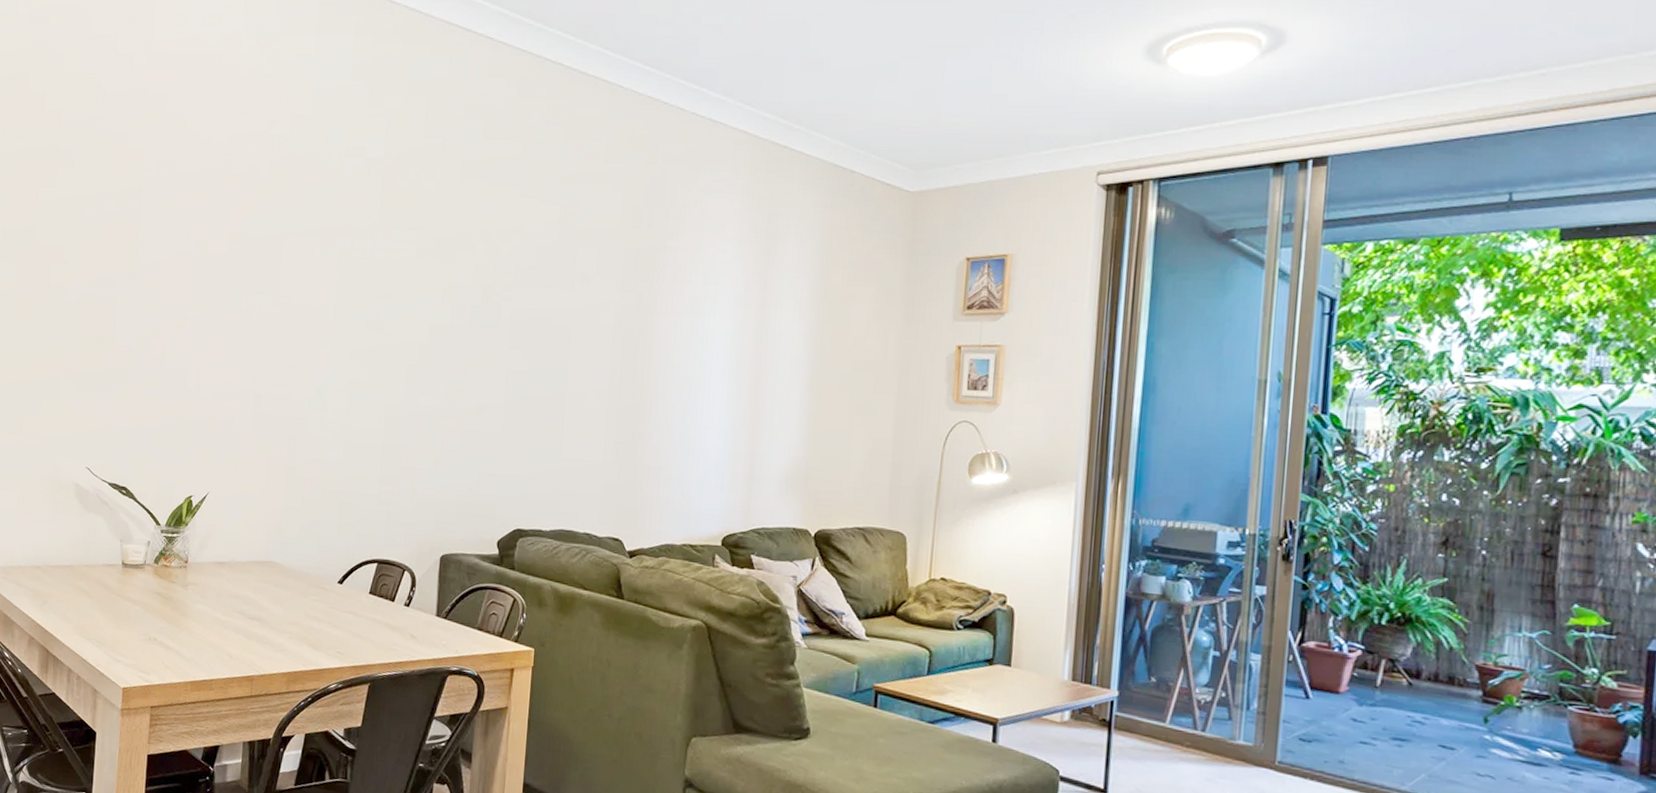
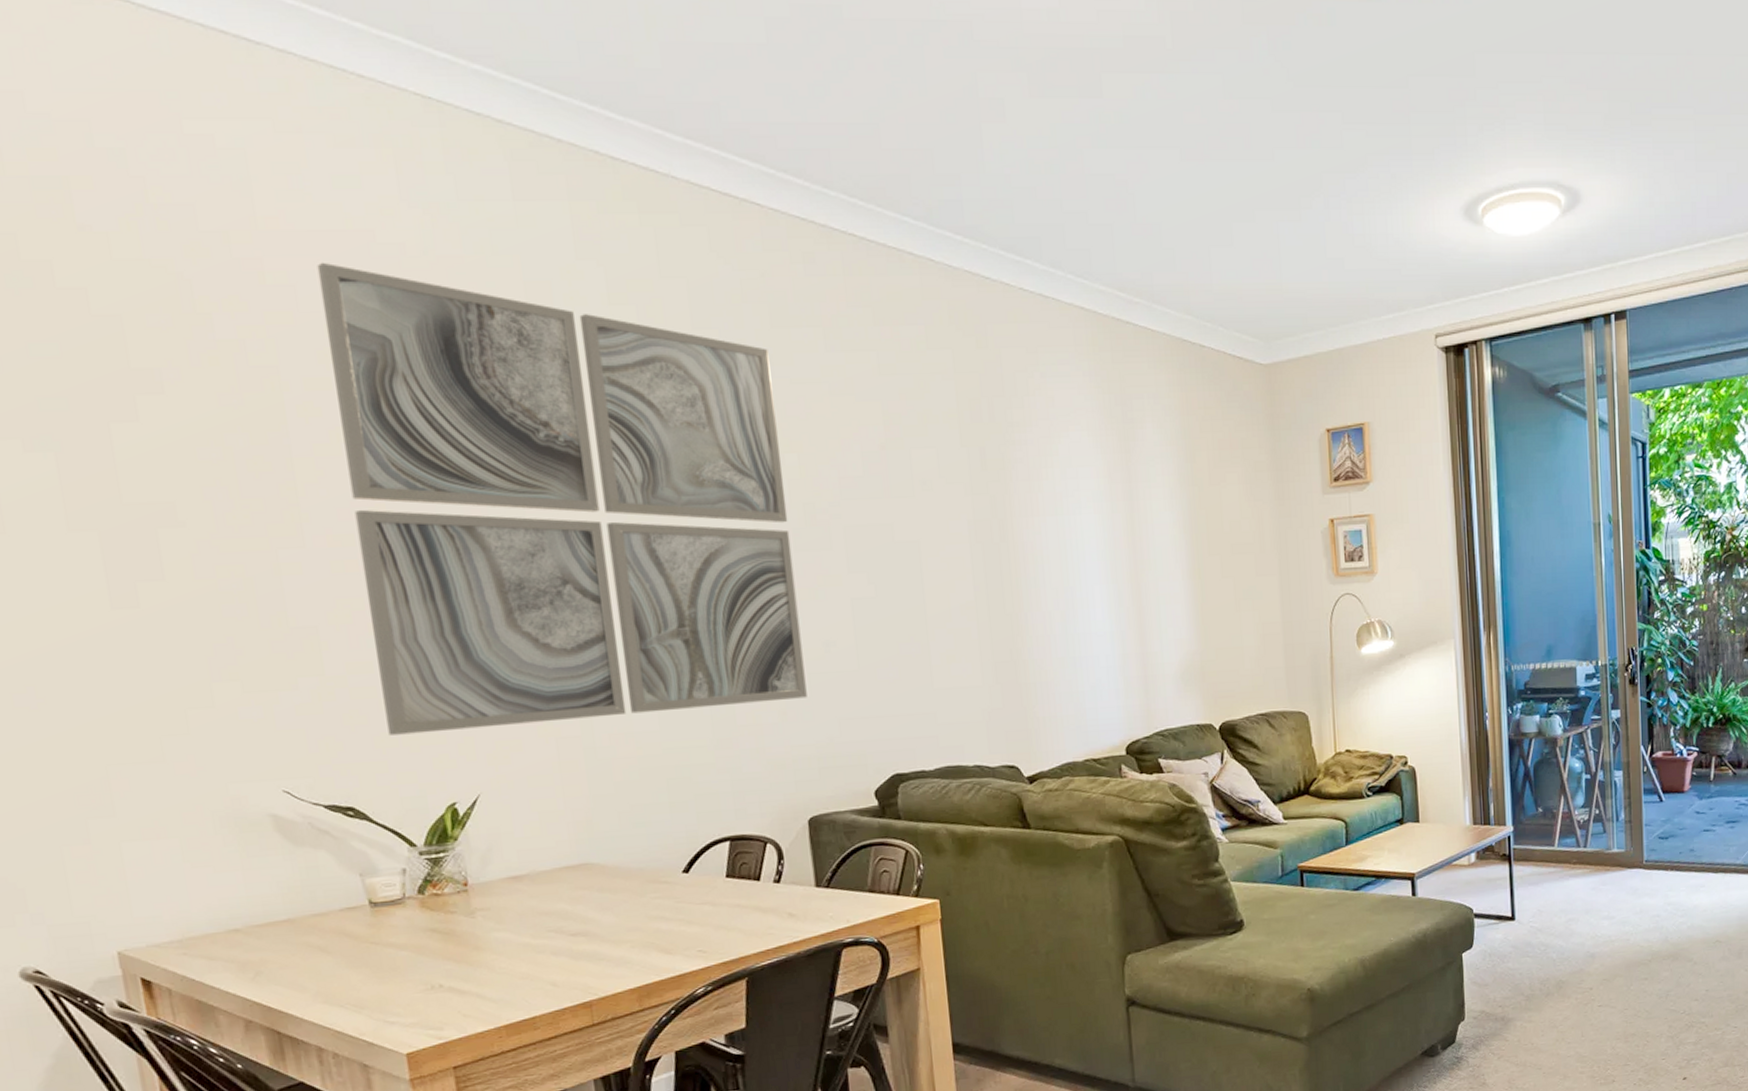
wall art: none [159,77,478,451] -> present [317,262,807,735]

